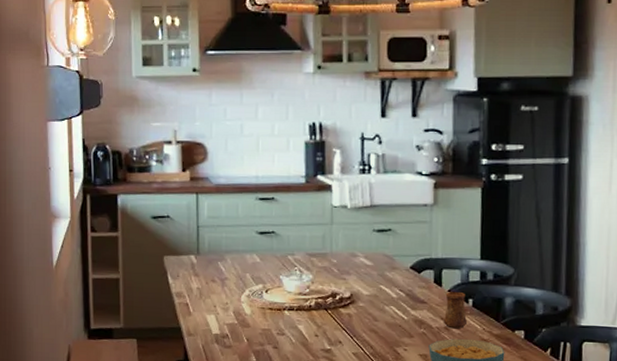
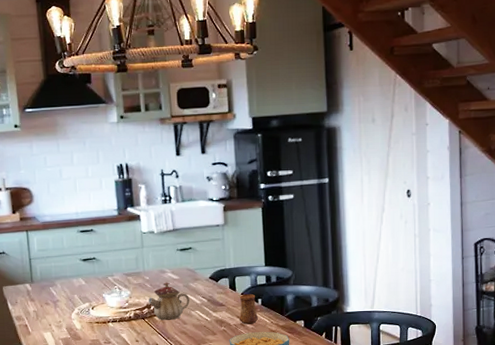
teapot: none [333,268,384,314] -> present [147,282,190,320]

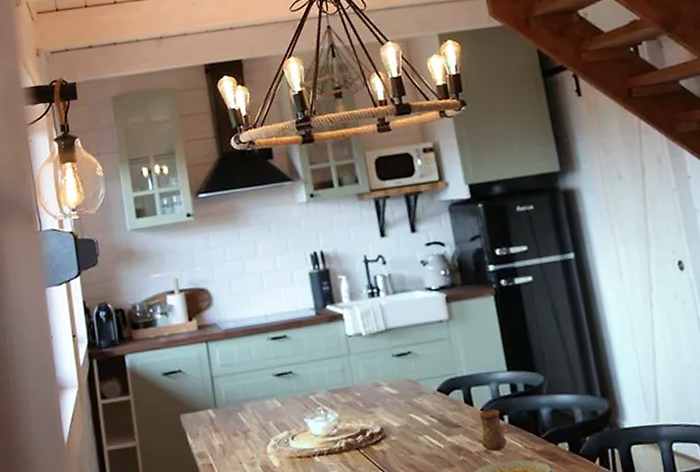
teapot: present [147,282,190,320] -> none [361,398,416,450]

